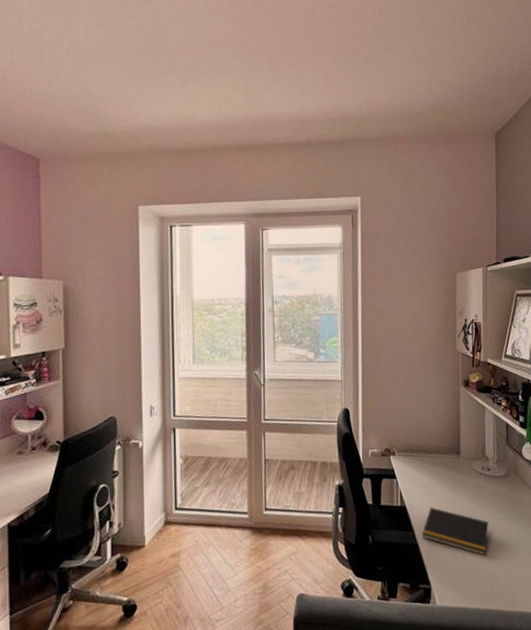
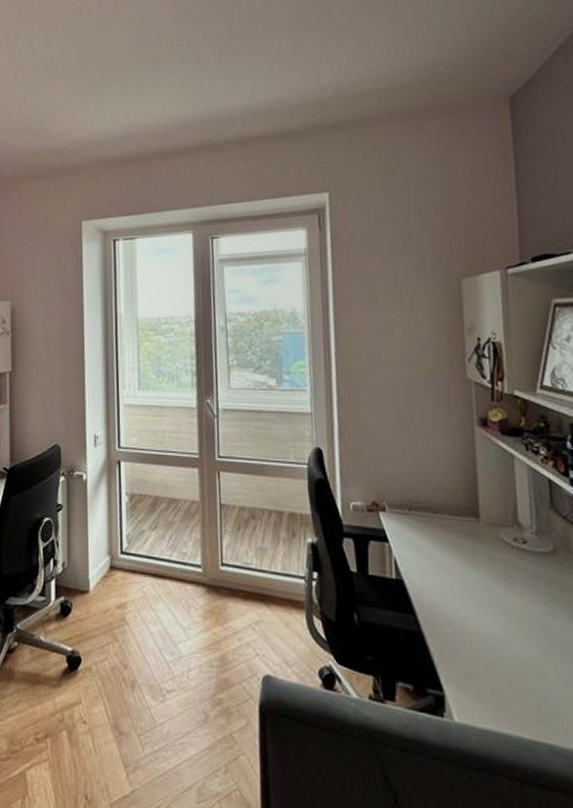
notepad: present [421,507,489,556] -> none [427,584,529,662]

